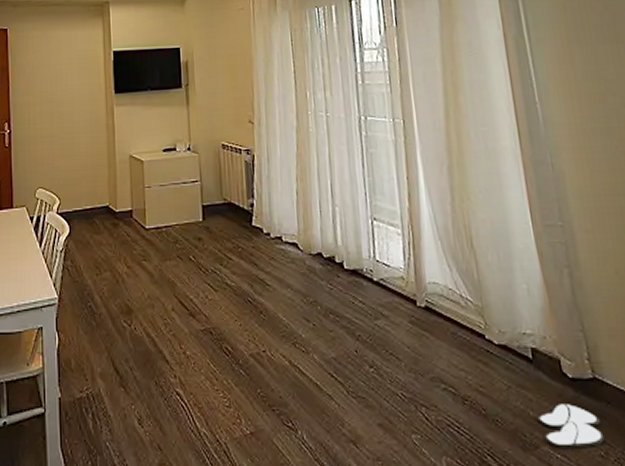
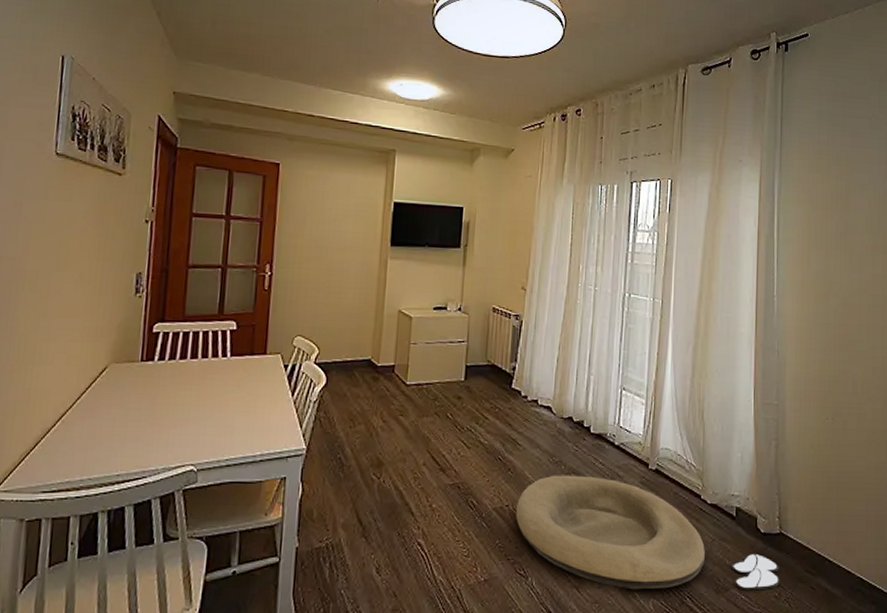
dog bed: none [274,316,503,446] -> present [516,475,706,590]

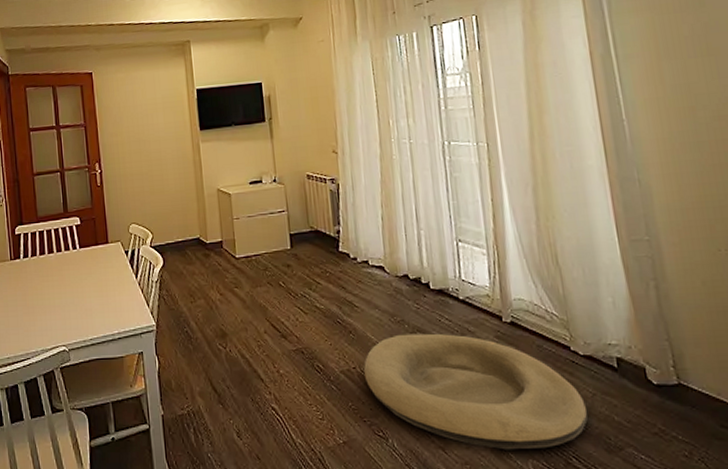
slippers: present [731,553,780,591] -> none [622,407,689,450]

